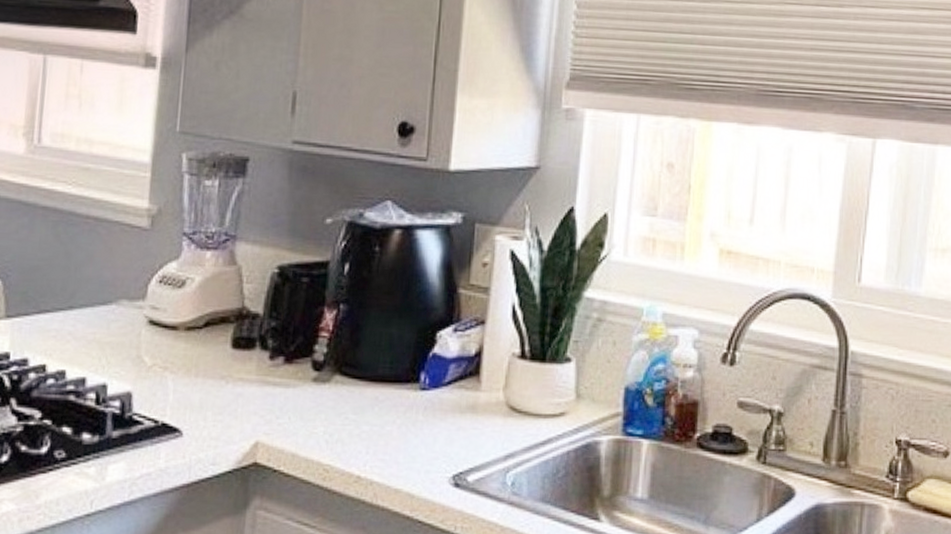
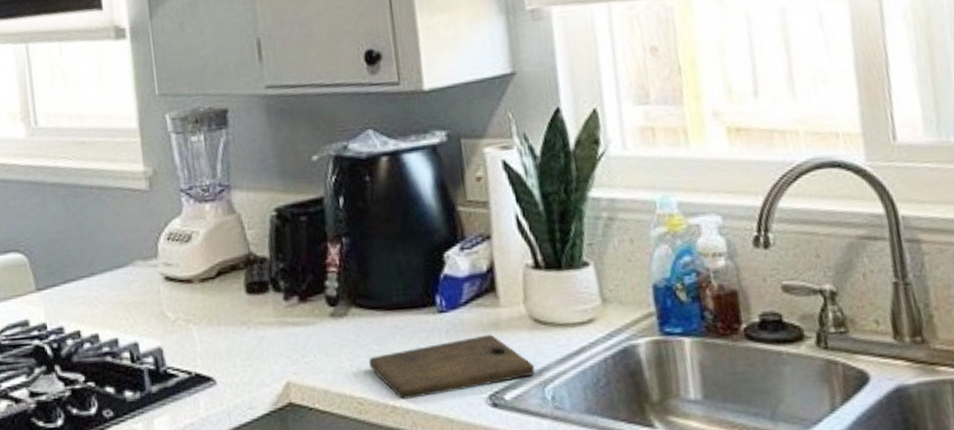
cutting board: none [343,416,502,471] -> present [369,334,535,399]

